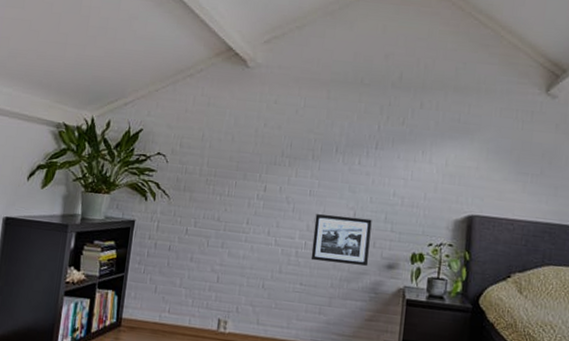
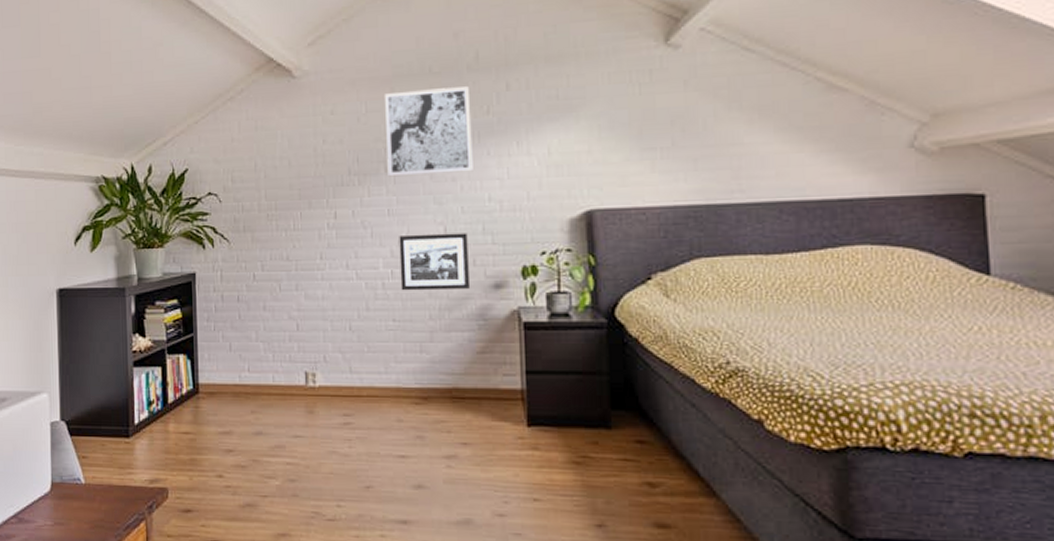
wall art: none [314,94,391,170] -> present [385,86,473,177]

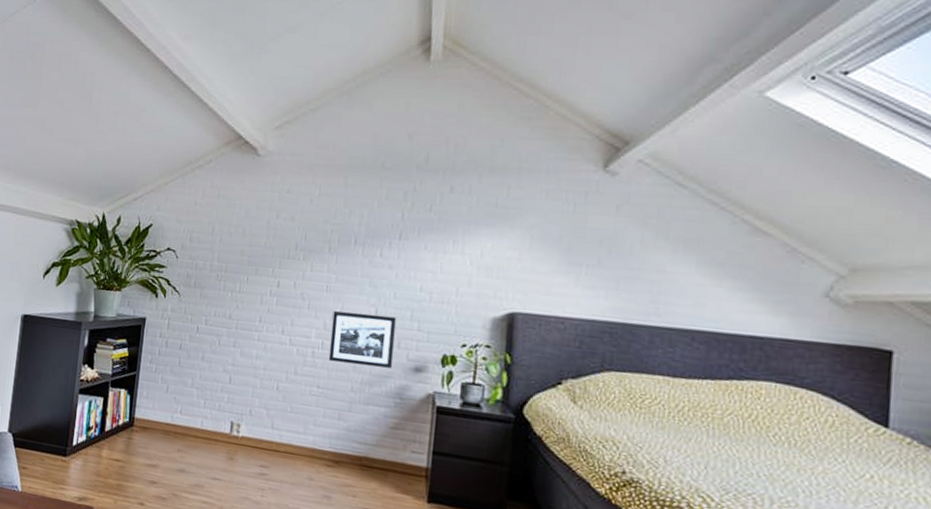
wall art: present [385,86,473,177] -> none [331,181,416,262]

